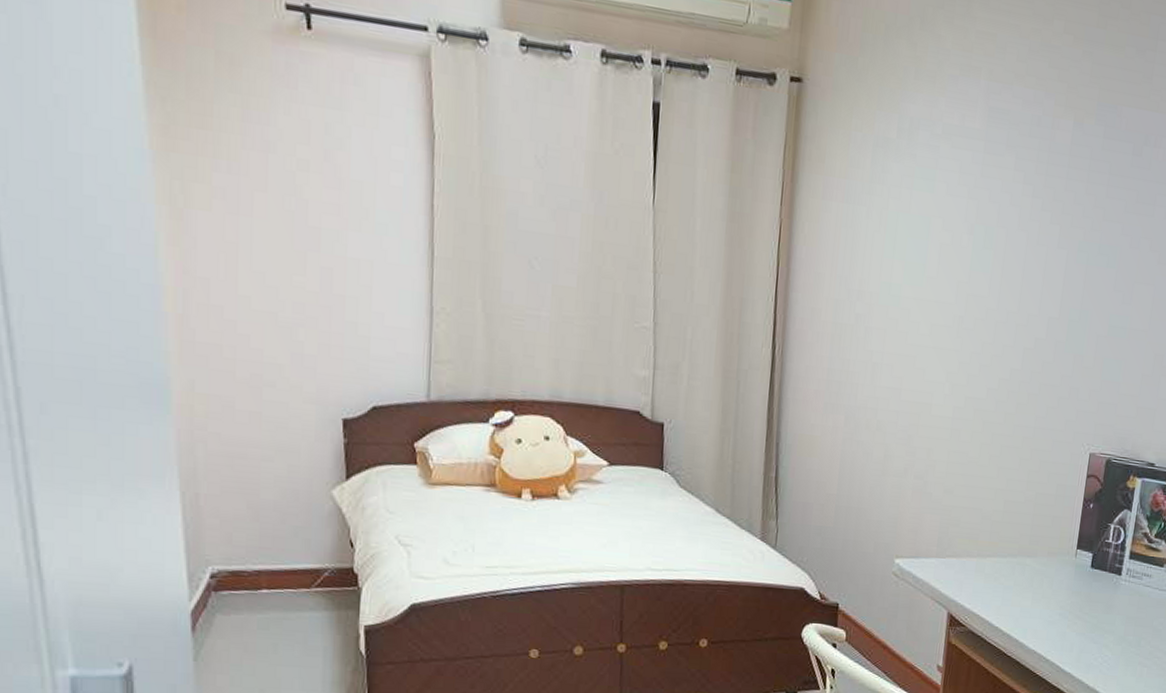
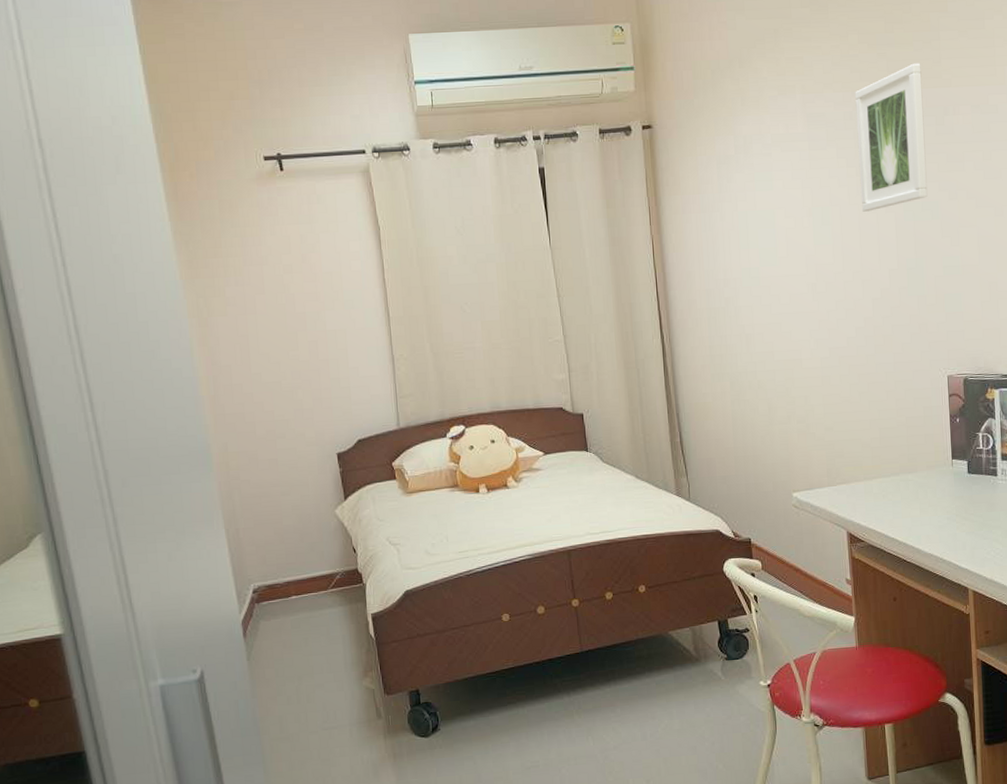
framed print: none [1031,73,1130,243] -> present [855,63,928,212]

